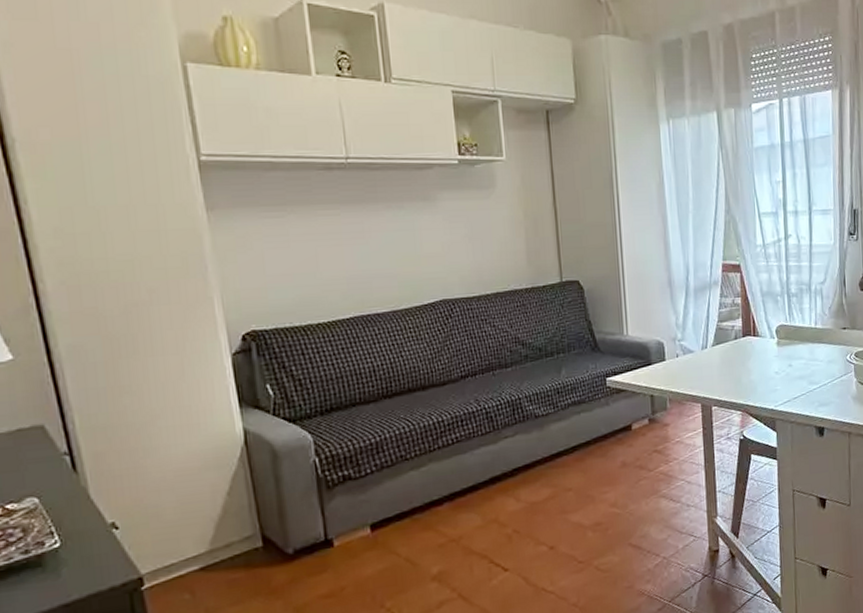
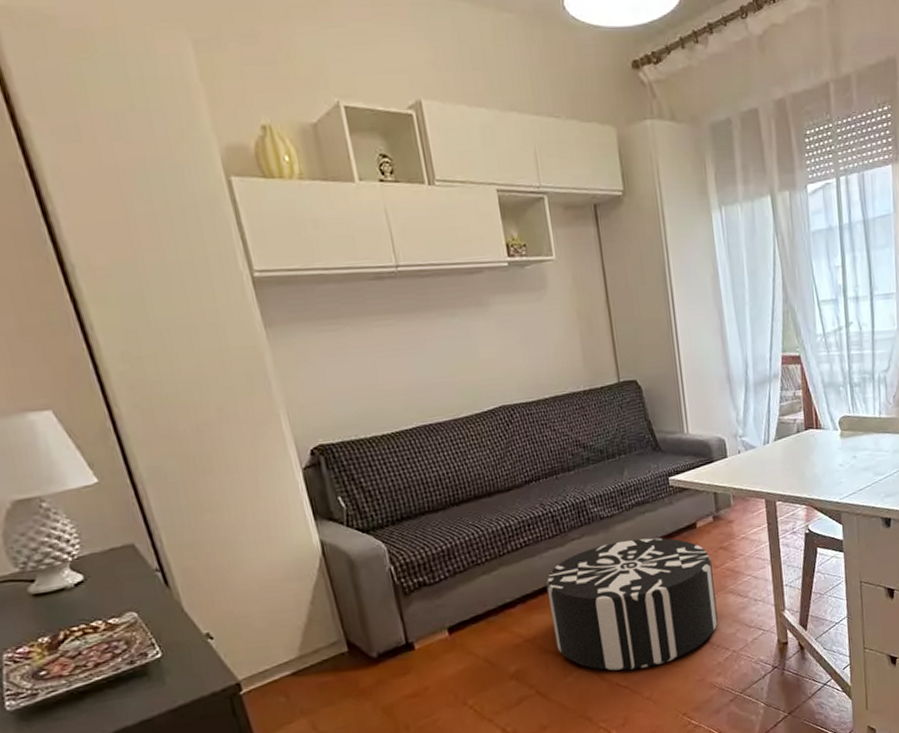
pouf: none [475,438,649,575] -> present [546,538,718,671]

